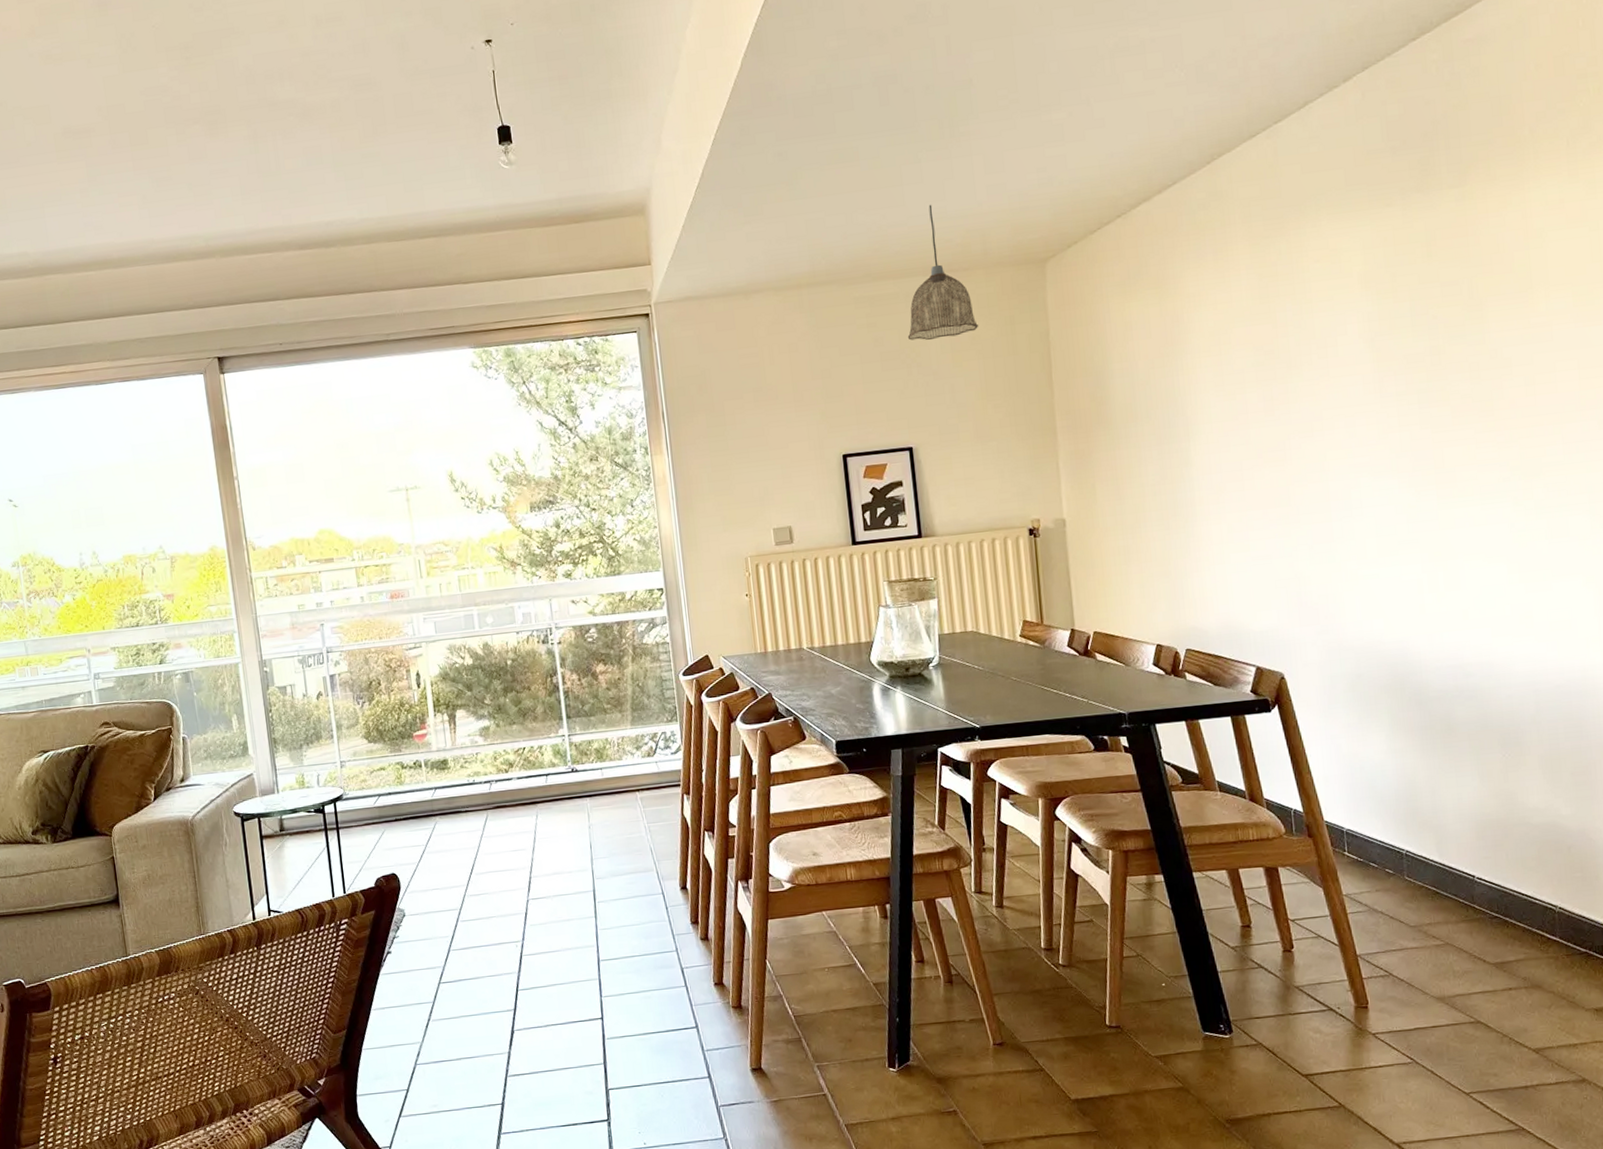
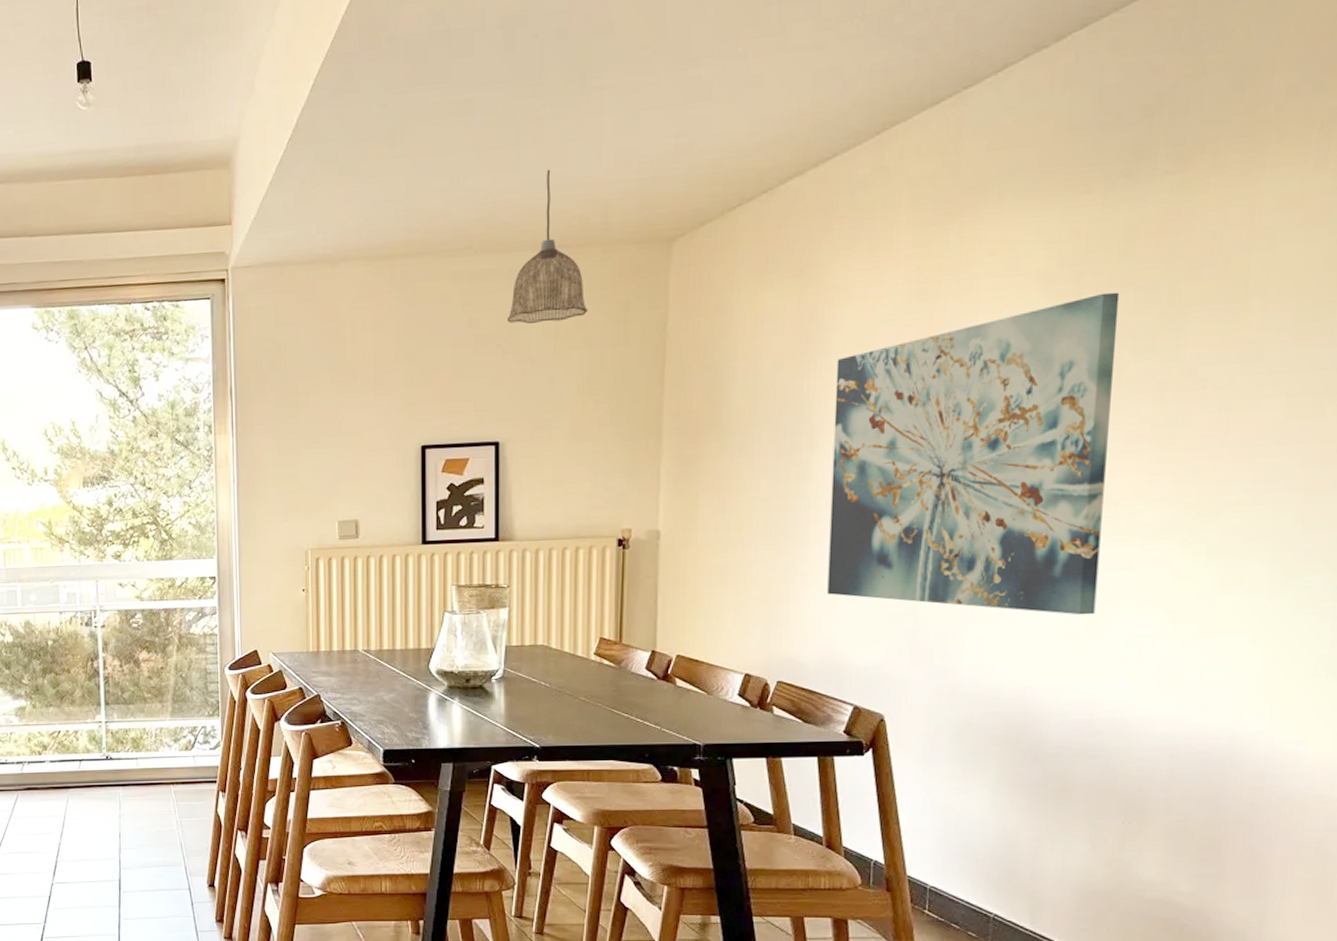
wall art: none [1200,288,1451,571] -> present [827,292,1120,615]

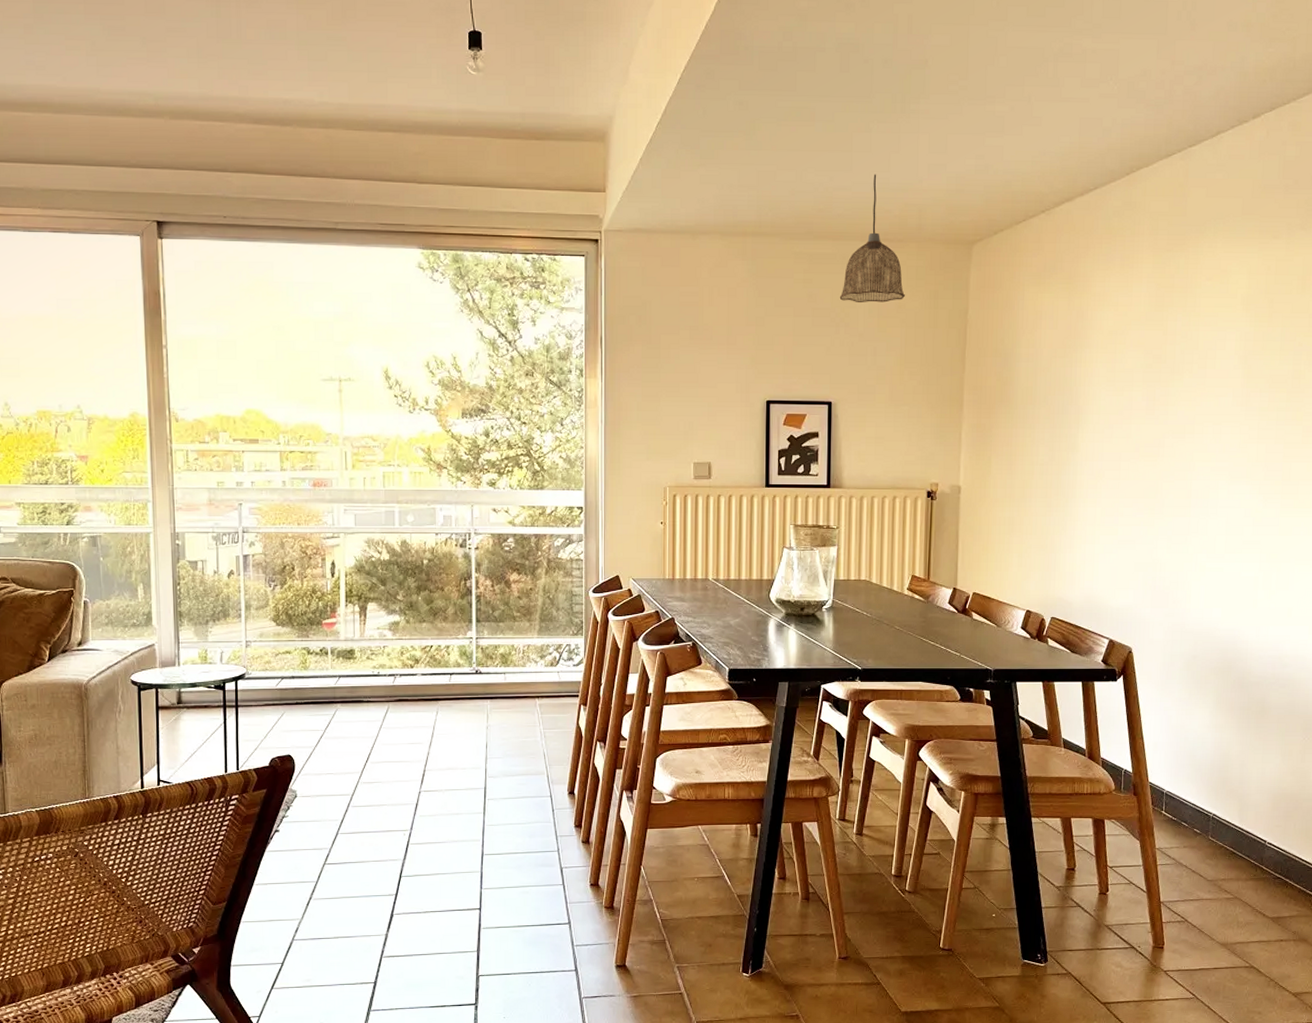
wall art: present [827,292,1120,615] -> none [1089,317,1298,571]

